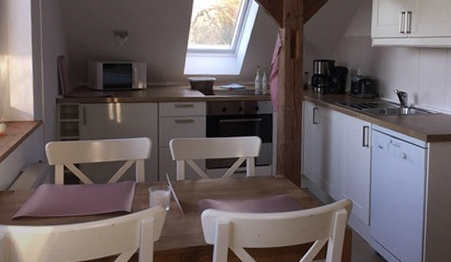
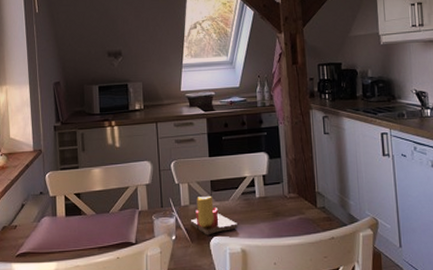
candle: none [184,172,228,208] -> present [190,195,237,236]

